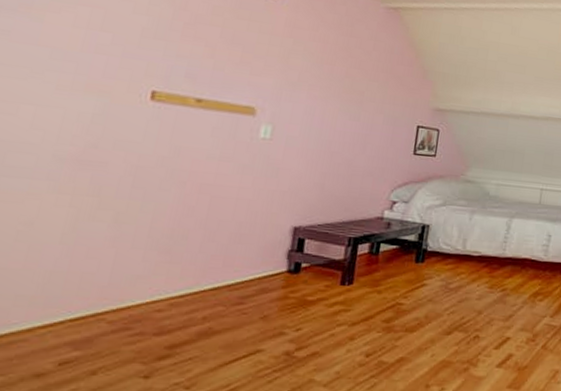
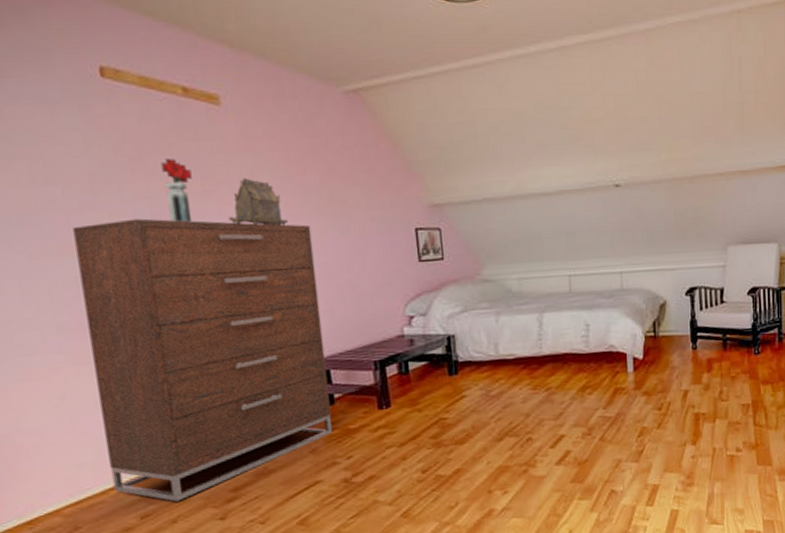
dresser: none [42,69,326,351] -> present [73,218,333,502]
potted flower: none [201,30,236,85] -> present [160,158,193,223]
decorative box: none [254,58,308,103] -> present [228,178,289,226]

